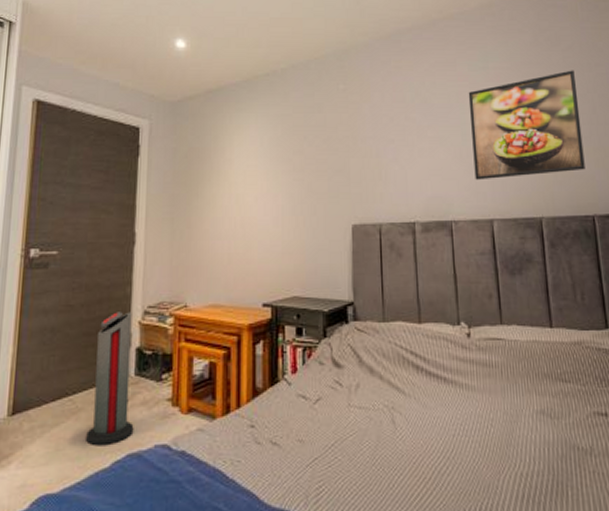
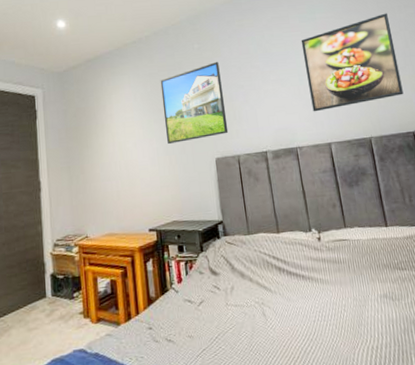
air purifier: present [86,312,134,445] -> none [18,245,56,355]
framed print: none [294,108,371,201] -> present [160,62,229,144]

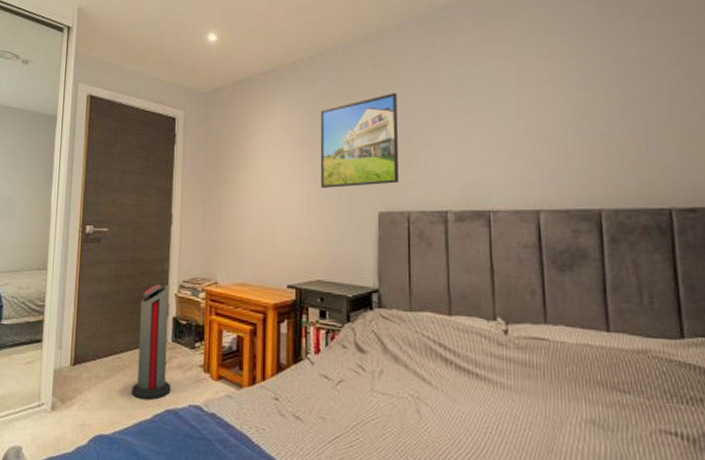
air purifier: none [18,245,56,355] -> present [132,284,171,400]
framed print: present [301,13,404,112] -> none [514,40,662,168]

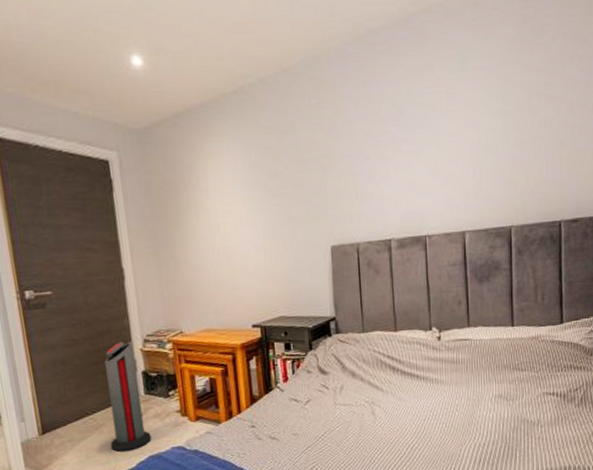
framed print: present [320,93,400,188] -> none [267,124,348,227]

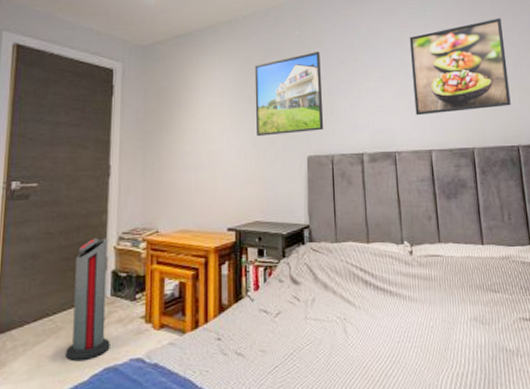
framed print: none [267,124,348,227] -> present [254,52,324,136]
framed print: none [445,66,557,194] -> present [409,18,511,116]

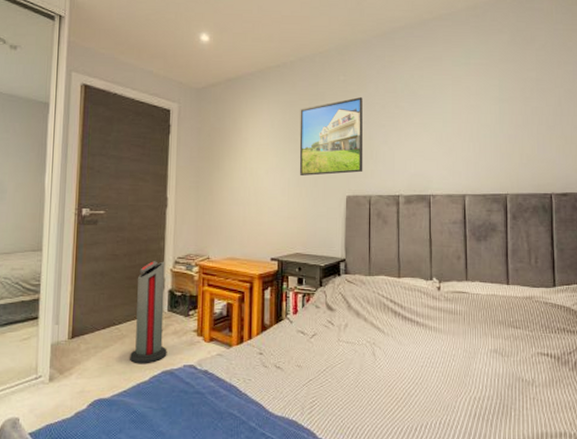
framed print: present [409,18,511,116] -> none [451,67,548,161]

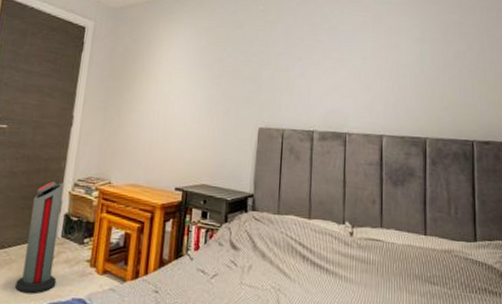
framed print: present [299,97,363,176] -> none [212,28,281,105]

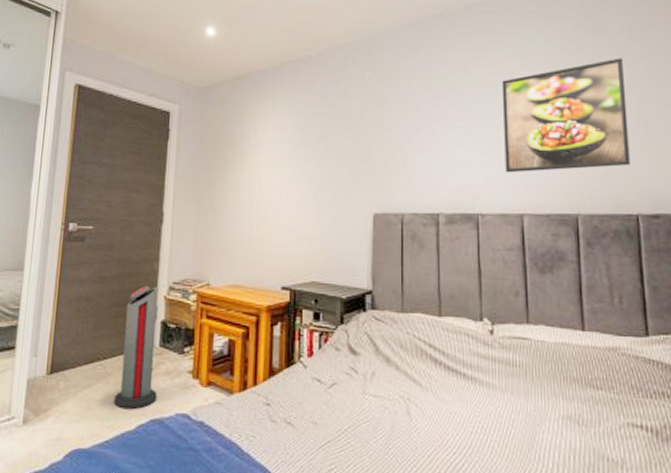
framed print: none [370,11,469,100] -> present [501,58,631,173]

